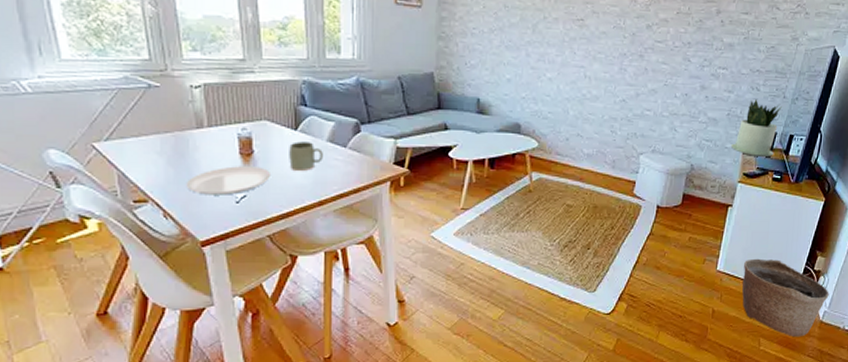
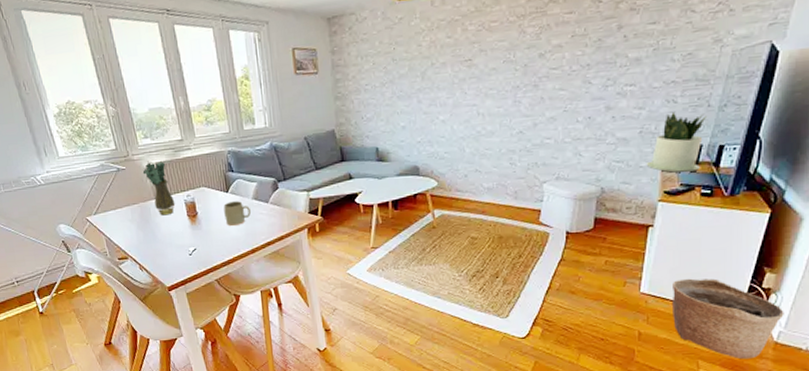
vase: none [184,80,225,151] -> present [142,160,176,216]
plate: present [186,166,272,195] -> none [152,225,213,251]

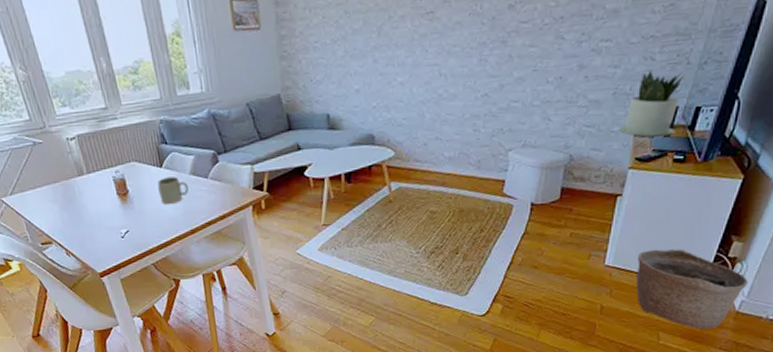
vase: present [142,160,176,216] -> none [63,132,103,195]

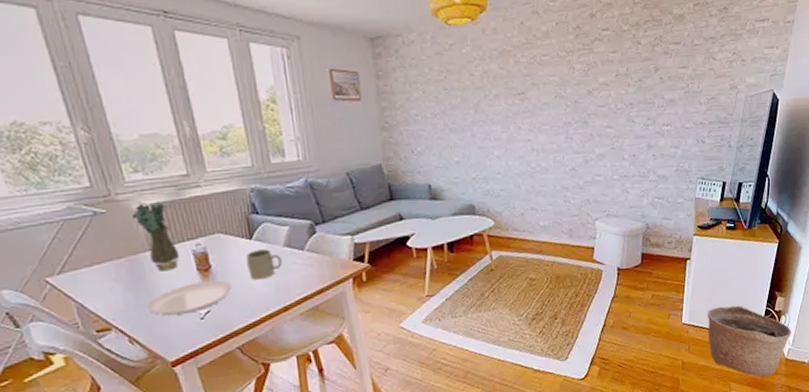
vase: none [63,132,103,195] -> present [131,200,180,272]
plate: none [78,204,147,234] -> present [147,280,233,316]
planter: present [618,71,685,138] -> none [682,152,728,209]

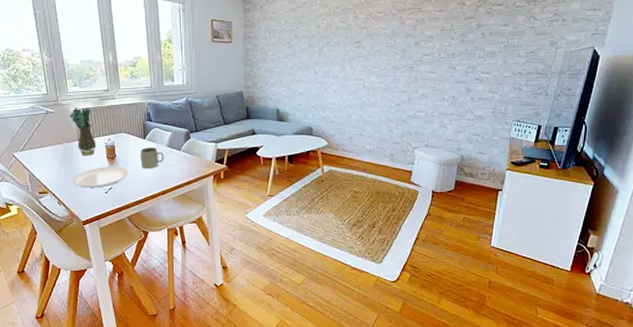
basket: present [707,305,792,378] -> none [516,236,604,308]

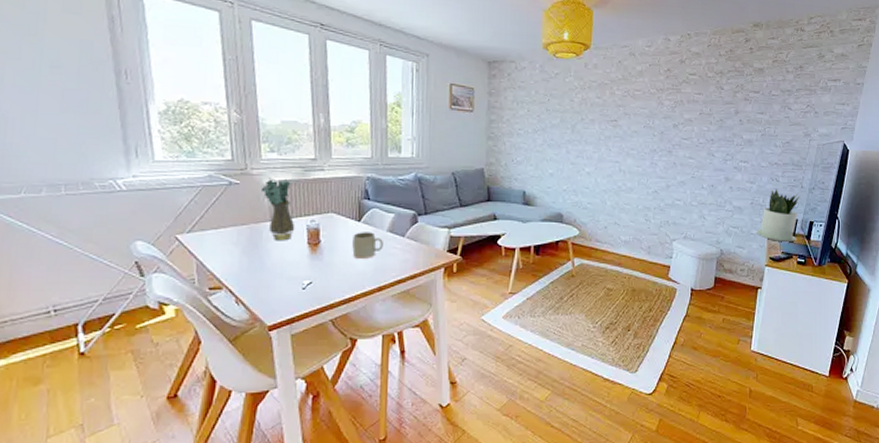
plate: present [72,166,129,188] -> none [257,255,336,282]
planter: none [497,98,545,148] -> present [756,190,800,243]

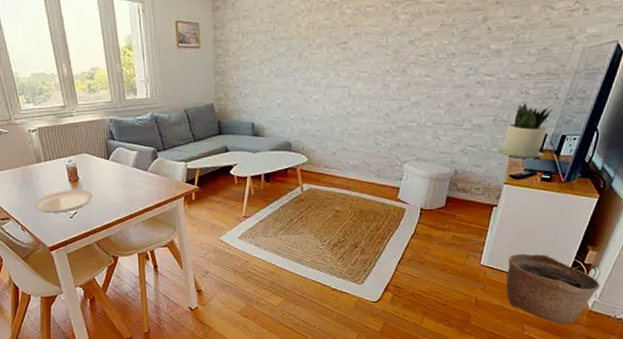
plate: none [257,255,336,282] -> present [34,190,94,213]
vase: present [260,178,295,241] -> none [25,125,57,179]
mug: present [352,232,383,259] -> none [104,168,130,191]
basket: none [776,338,860,417] -> present [506,253,600,325]

